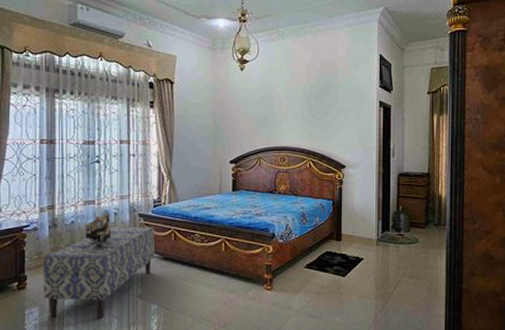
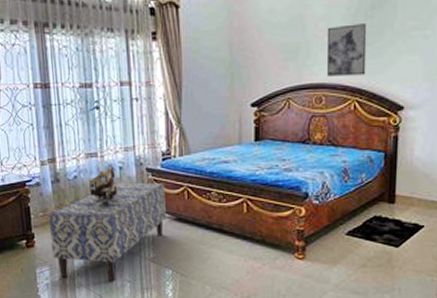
wall art: none [288,103,318,142] -> present [326,23,367,76]

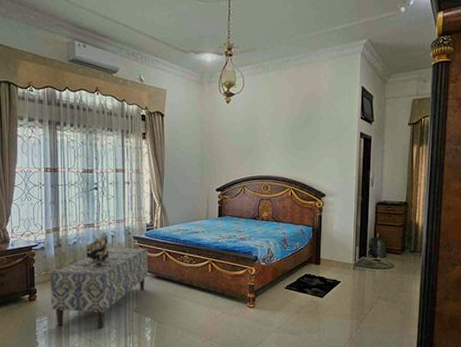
wall art: present [326,23,367,76] -> none [271,135,300,171]

